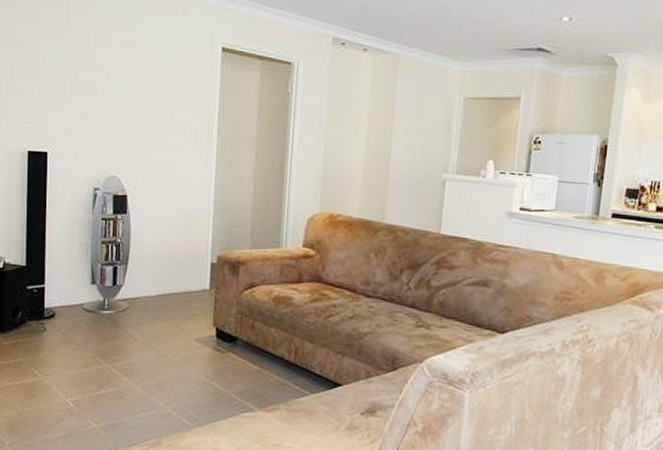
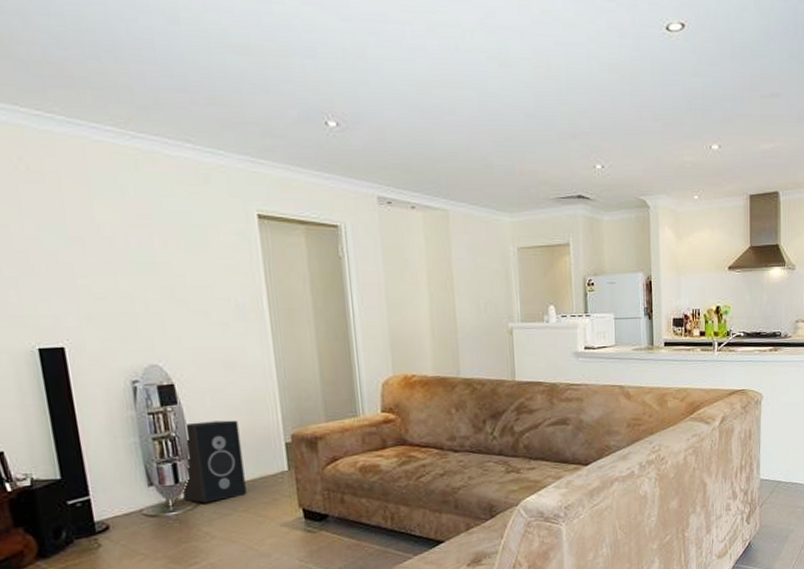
speaker: none [118,232,174,307] -> present [183,420,247,503]

